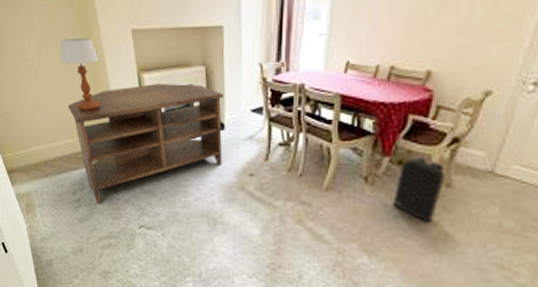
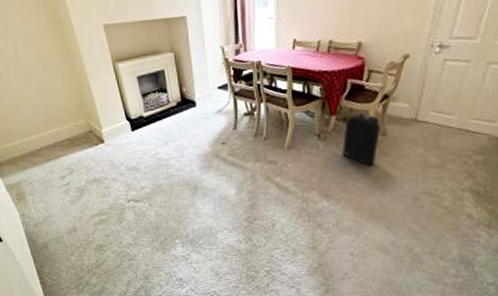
table lamp: present [60,38,101,111] -> none [36,35,81,102]
tv stand: present [68,84,224,204] -> none [49,69,198,185]

